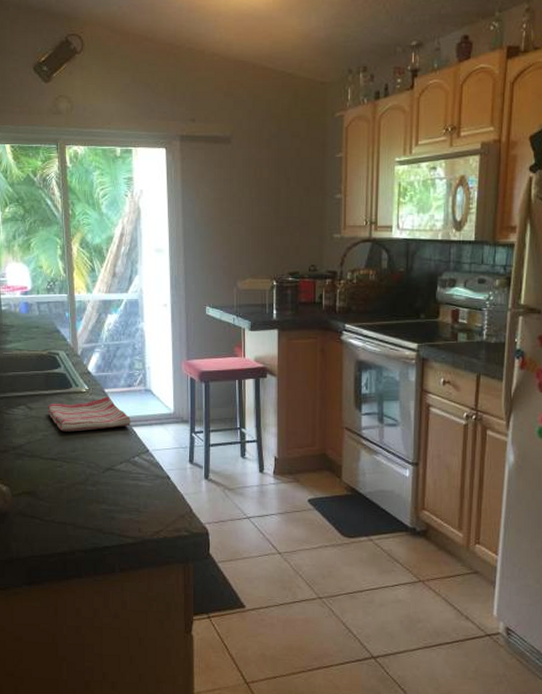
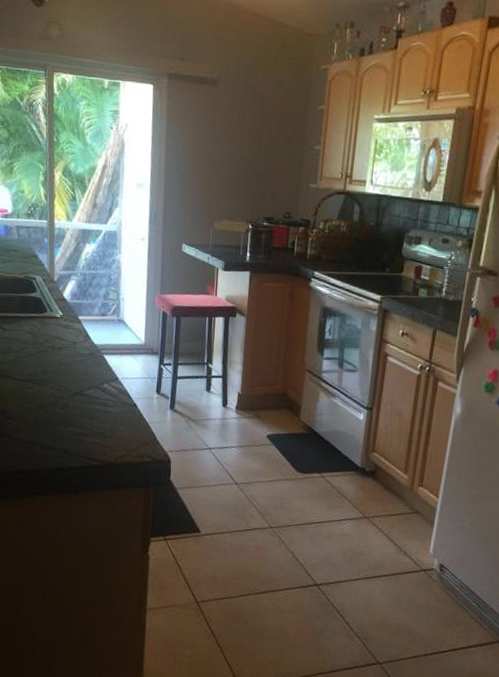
dish towel: present [48,396,131,432] -> none [22,323,102,356]

